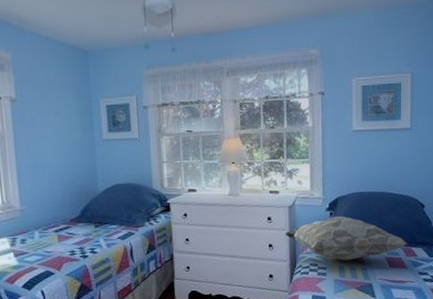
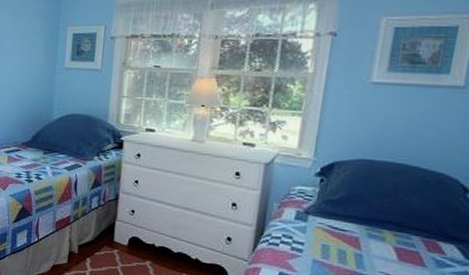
decorative pillow: present [285,216,408,261] -> none [255,184,433,242]

